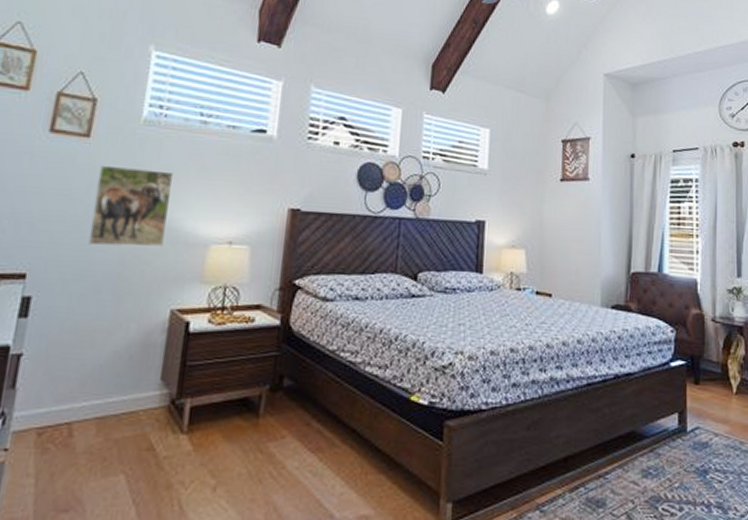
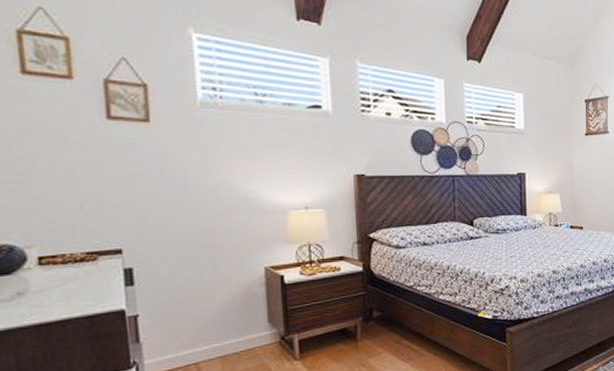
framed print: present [88,165,174,247] -> none [167,147,246,220]

